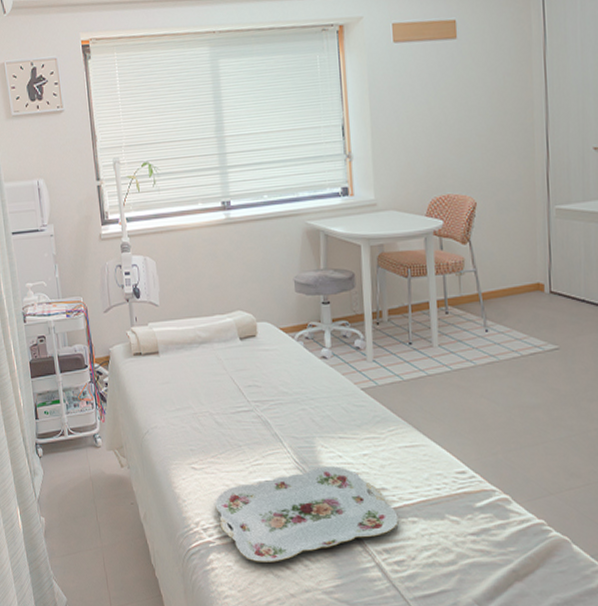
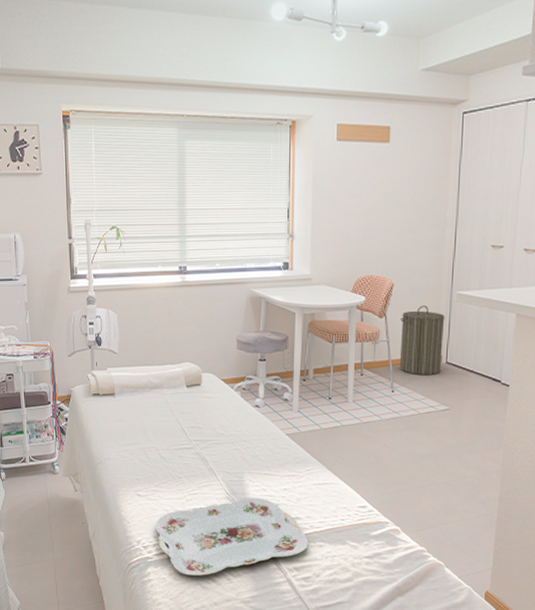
laundry hamper: none [488,225,545,310] -> present [399,305,445,376]

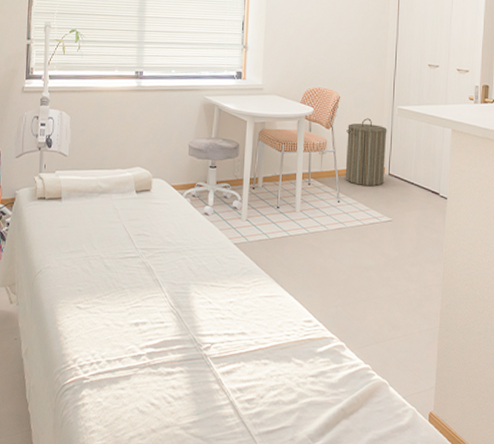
serving tray: present [155,498,308,576] -> none [94,311,253,399]

